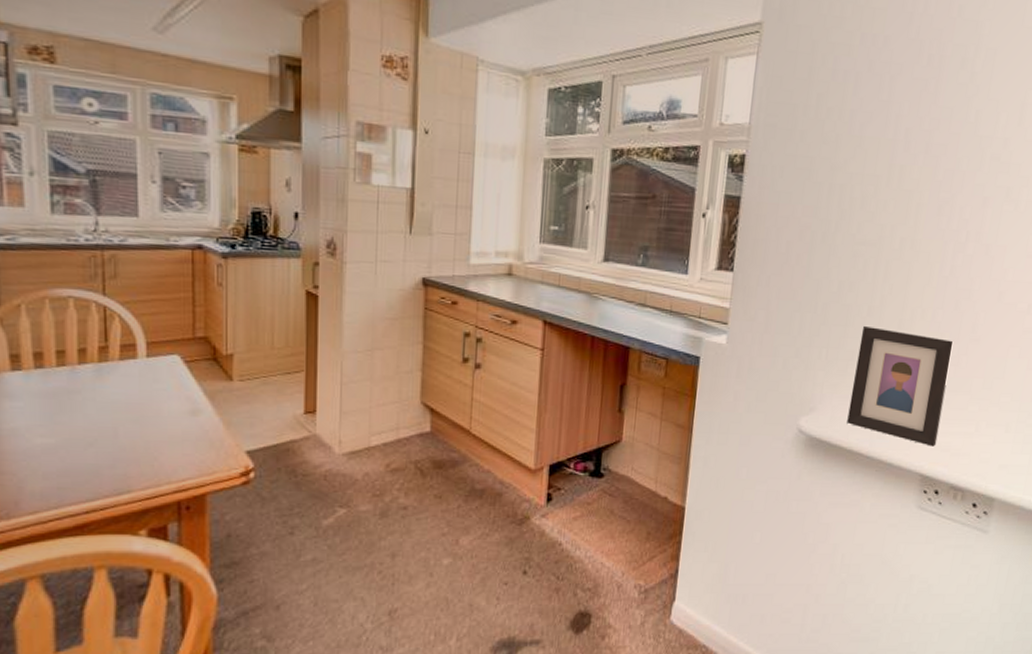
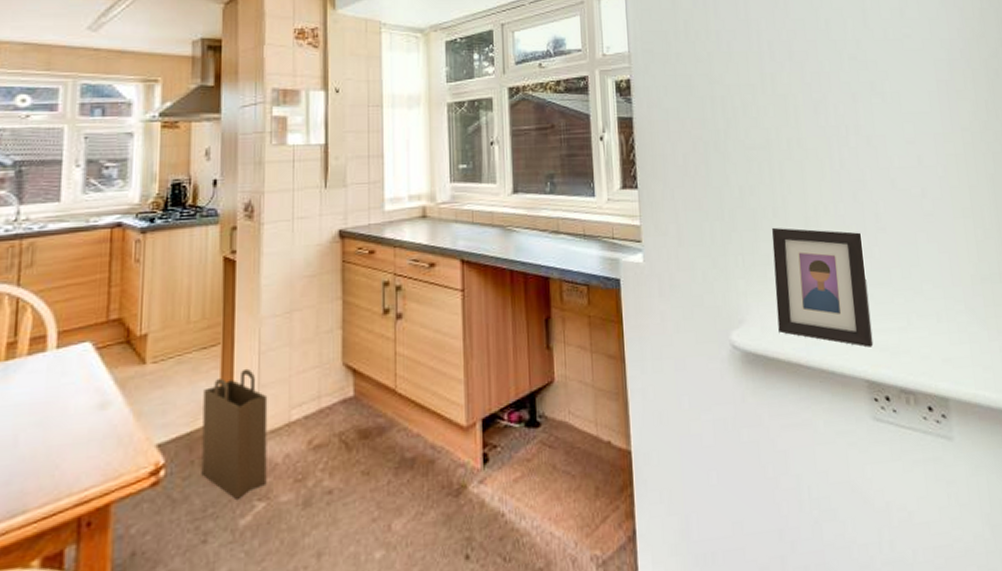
shopping bag: none [288,396,349,504] -> present [201,368,268,499]

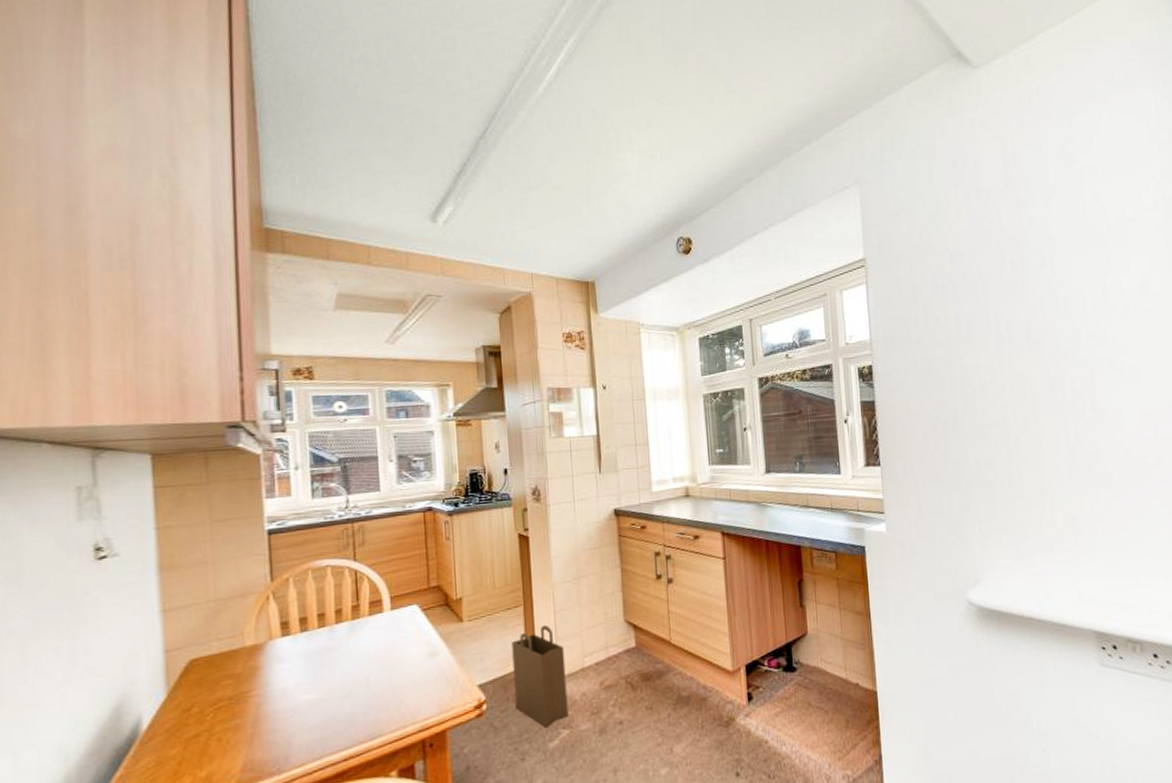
picture frame: present [771,227,874,348] -> none [1007,497,1103,603]

